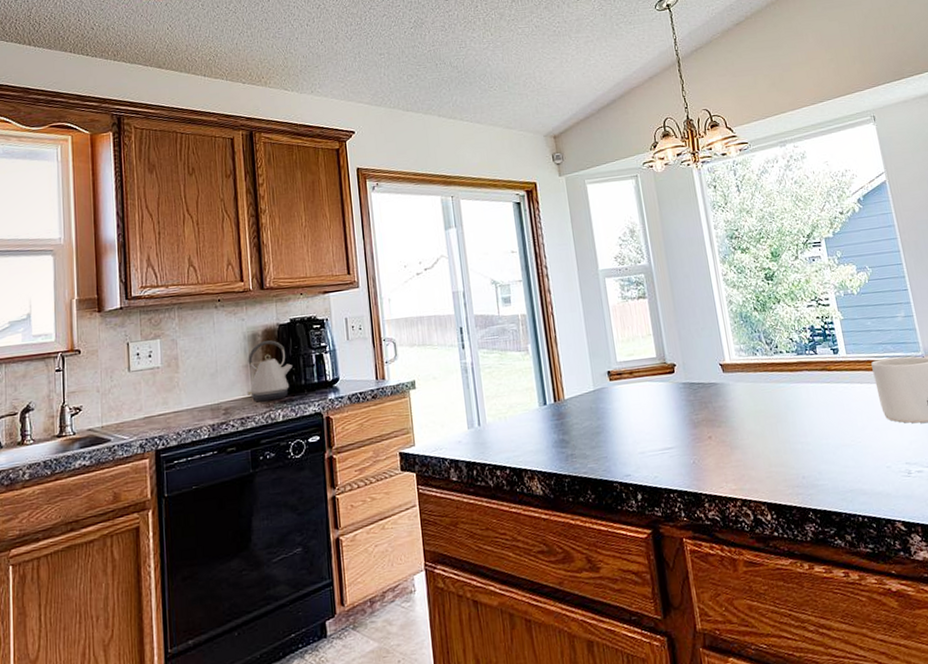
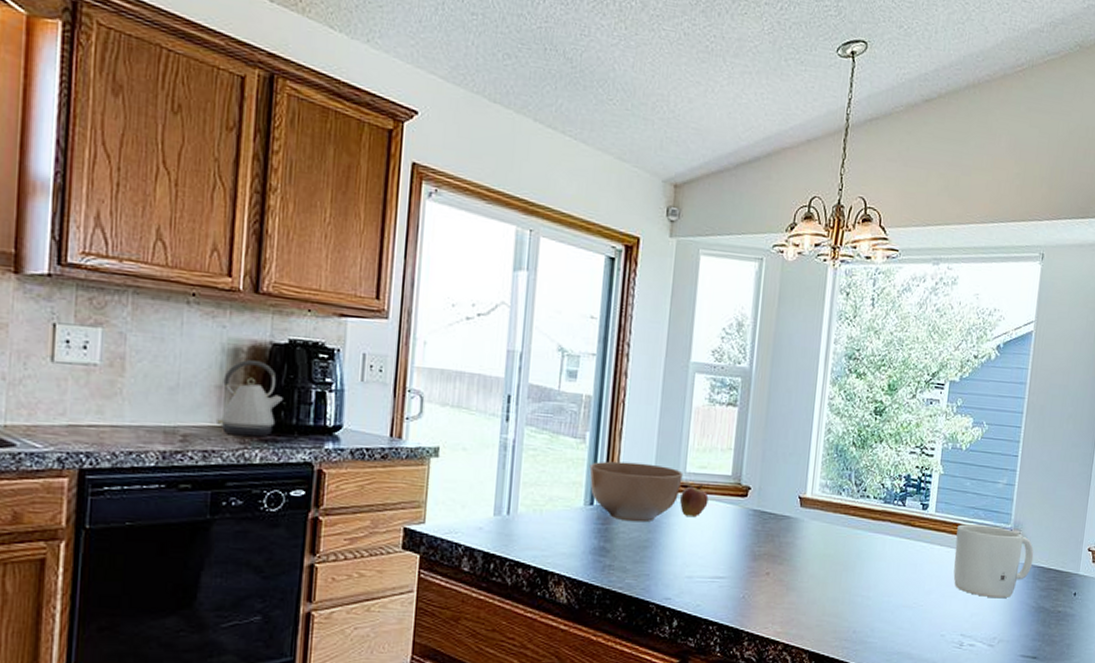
bowl: none [536,360,616,413] -> present [589,461,683,522]
fruit: none [617,369,642,400] -> present [679,484,709,518]

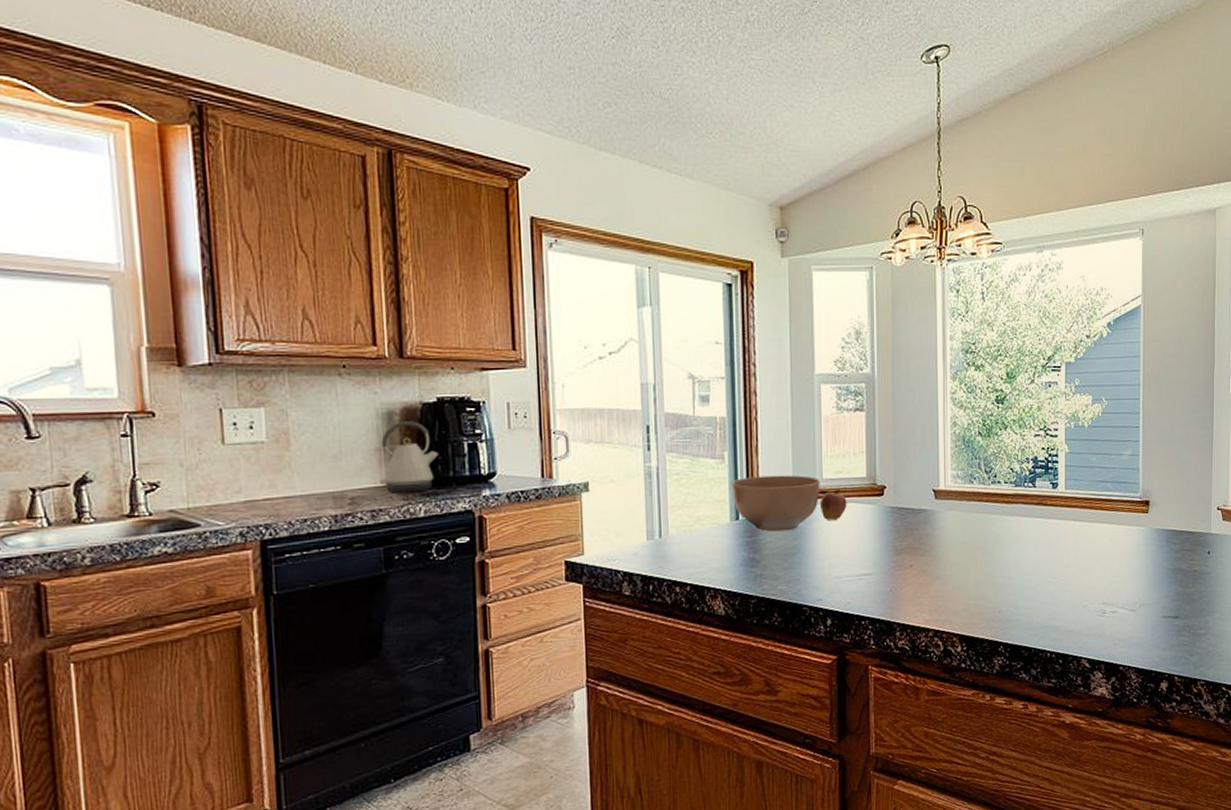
mug: present [953,524,1034,599] -> none [1088,496,1165,565]

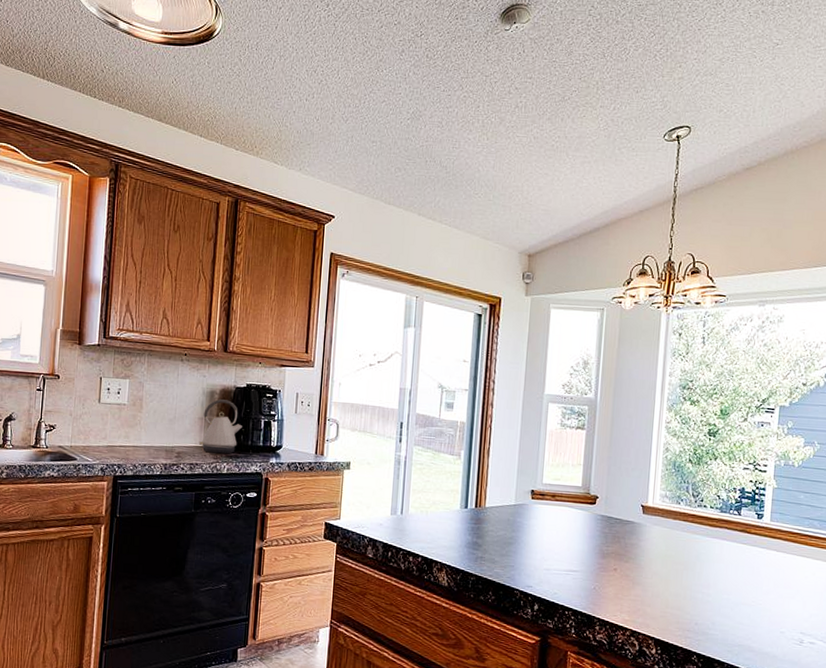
bowl: present [731,475,820,532] -> none [464,473,540,523]
fruit: present [819,488,847,521] -> none [537,493,562,521]

